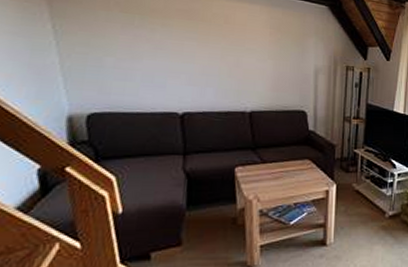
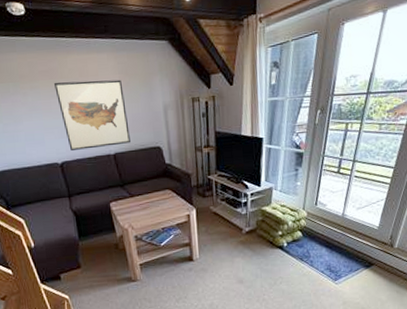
wall art: none [191,23,273,103] -> present [53,79,131,150]

